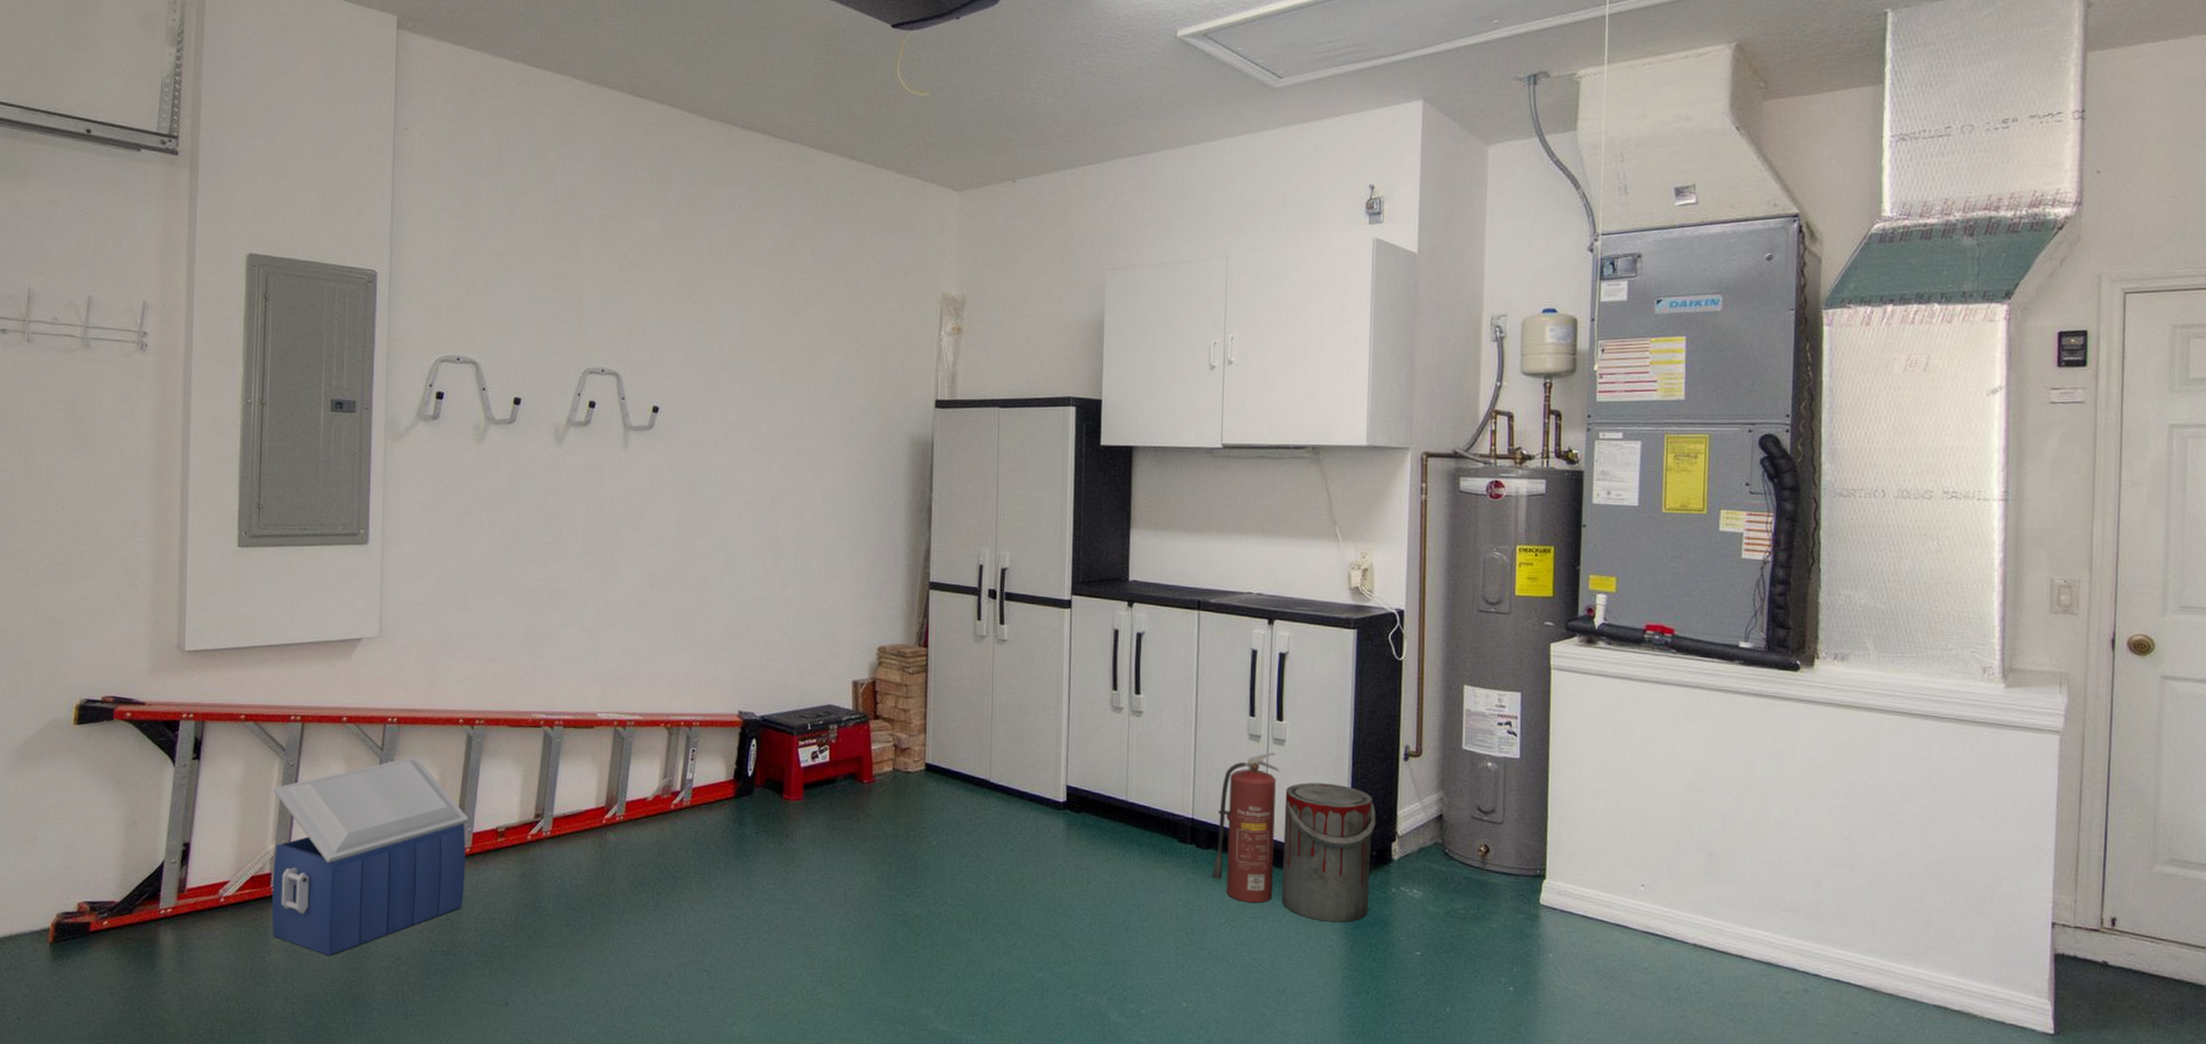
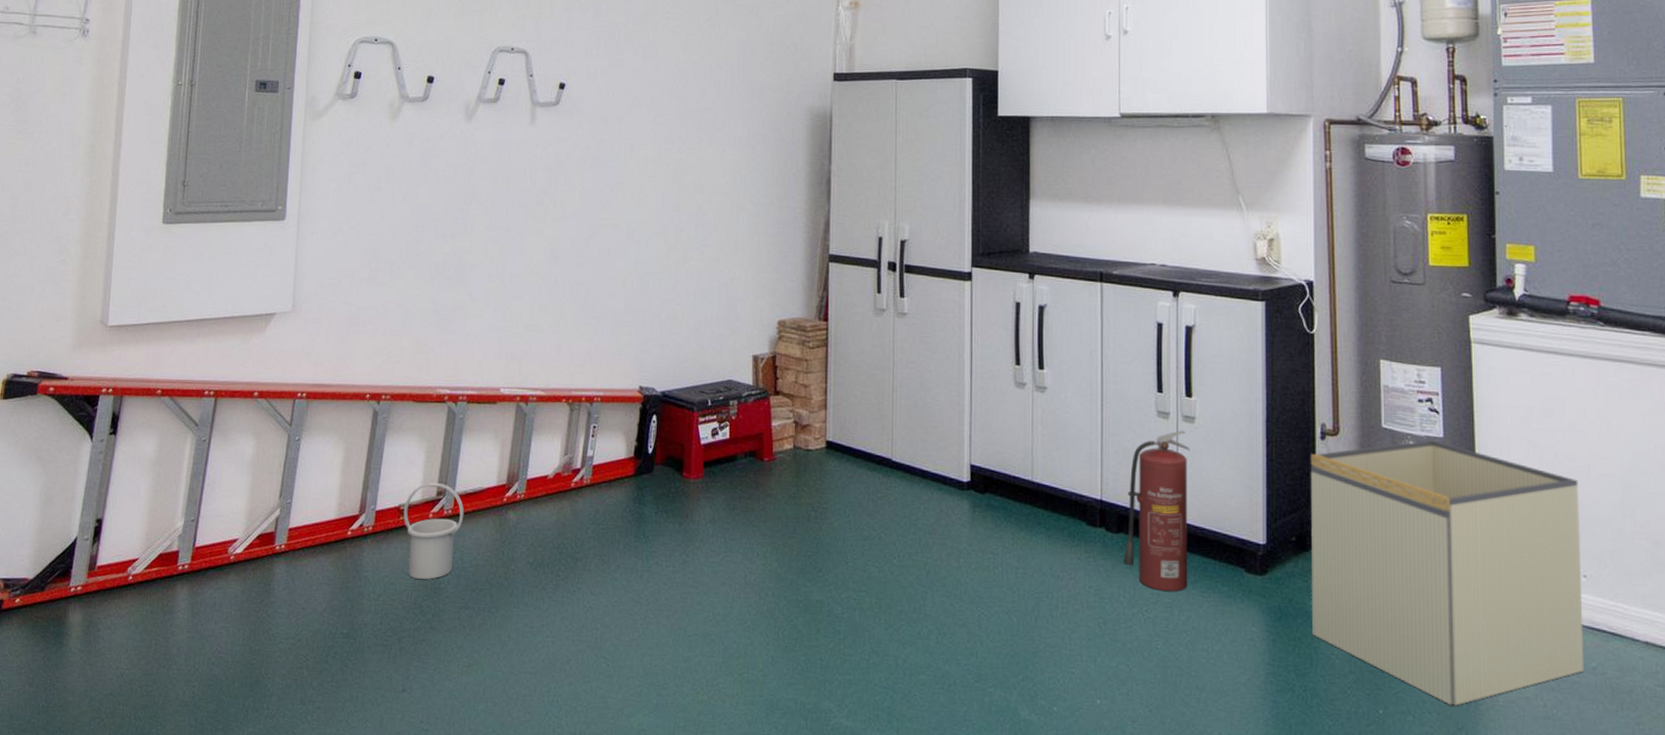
cooler: present [271,756,470,956] -> none [177,432,373,637]
bucket: none [501,805,563,899] -> present [403,483,464,580]
paint can: present [1281,782,1376,923] -> none [1197,462,1294,614]
storage bin: none [1388,761,1643,1004] -> present [1310,440,1585,706]

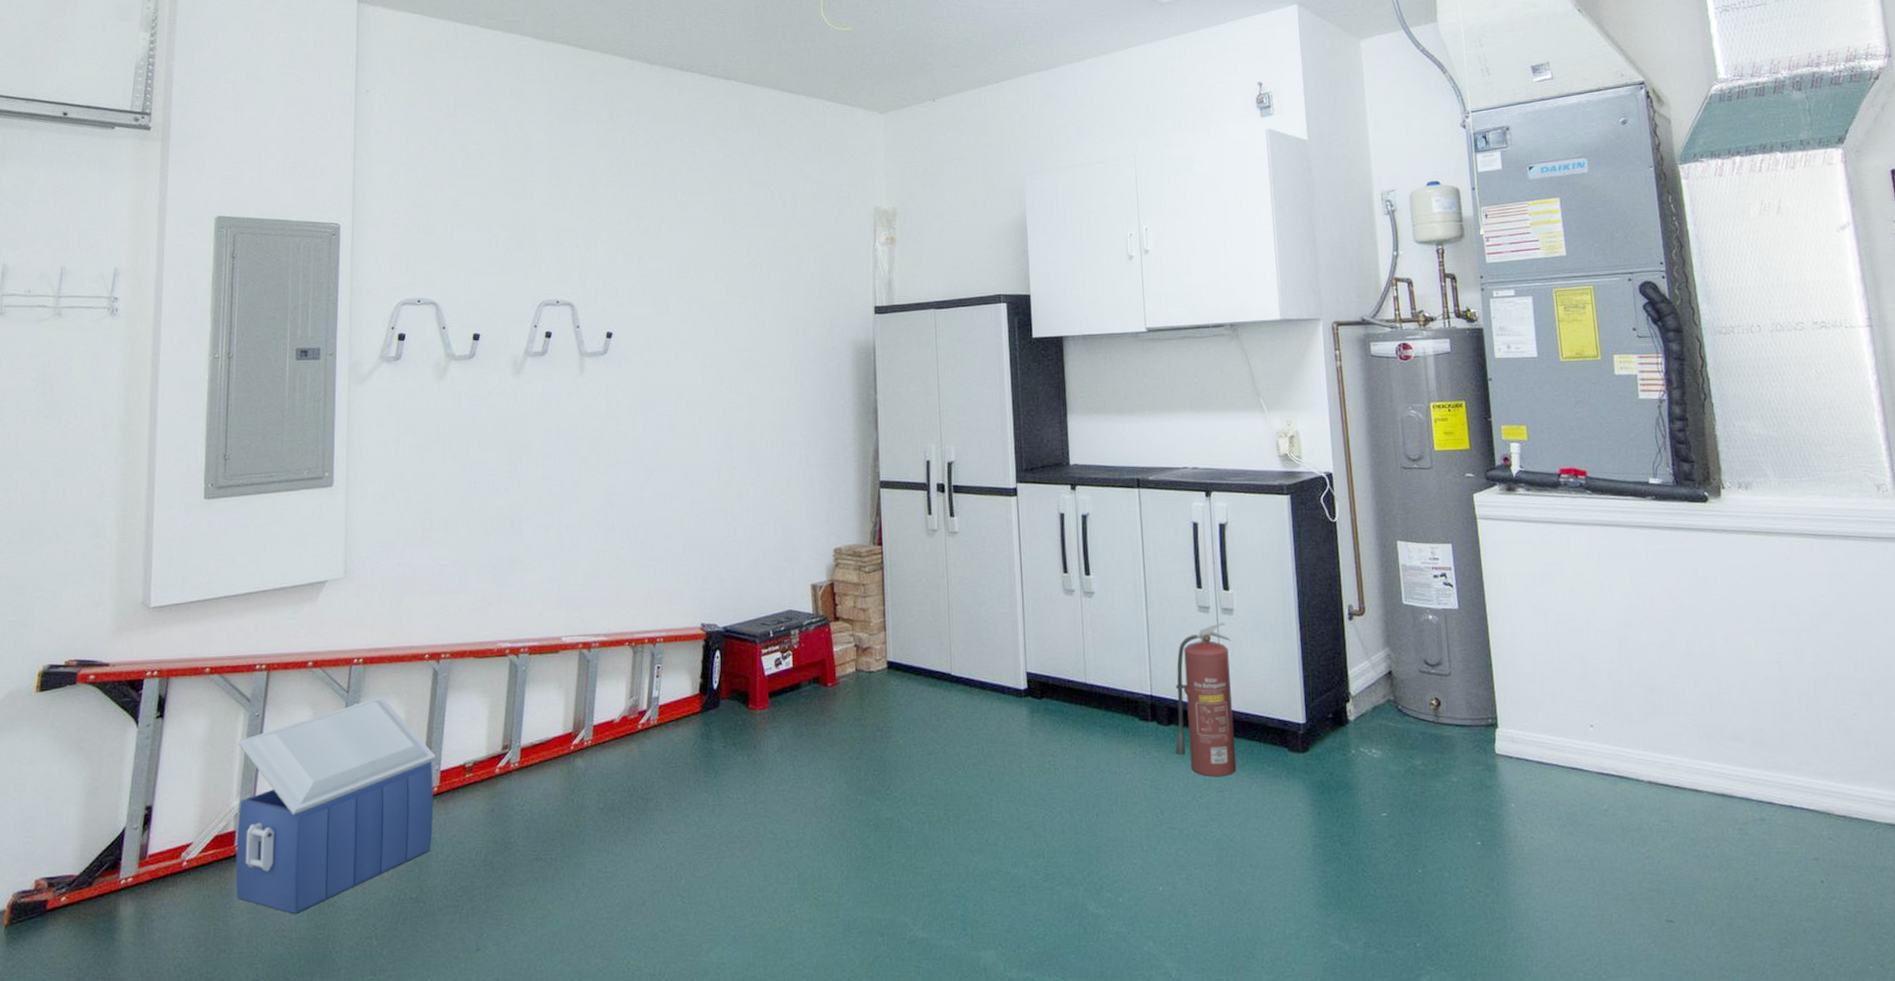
cooler: none [177,432,373,637] -> present [235,696,437,914]
bucket: present [403,483,464,580] -> none [469,737,531,835]
storage bin: present [1310,440,1585,706] -> none [1340,612,1598,858]

